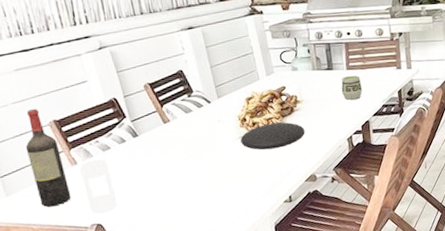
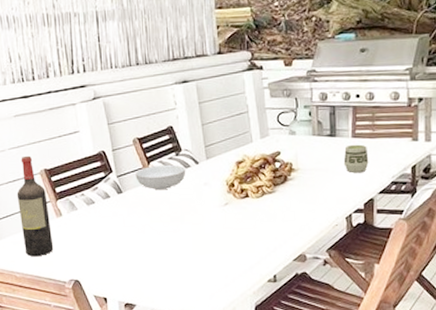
motion sensor: present [80,158,118,214] -> none [64,213,96,270]
serving bowl: none [149,105,200,130] -> present [135,164,186,190]
plate: present [240,122,306,150] -> none [226,191,298,221]

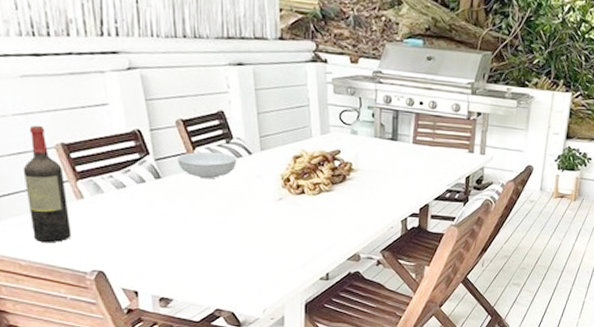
cup: present [343,144,369,172] -> none [403,150,427,178]

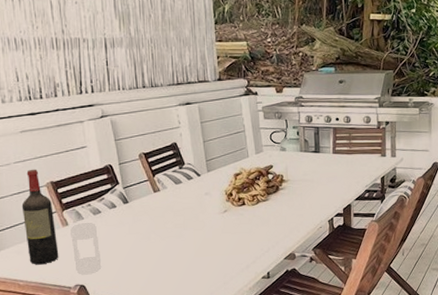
motion sensor: none [86,196,126,260] -> present [70,222,102,275]
serving bowl: present [177,151,237,178] -> none [141,177,189,199]

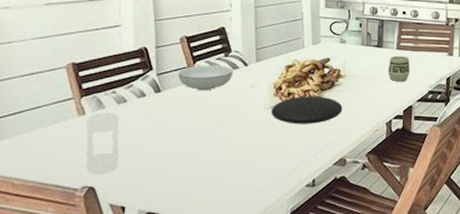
wine bottle: present [21,169,59,265] -> none [30,47,70,161]
serving bowl: none [141,177,189,199] -> present [178,65,234,90]
plate: none [225,199,288,226] -> present [271,96,343,124]
cup: none [326,159,347,183] -> present [387,56,410,81]

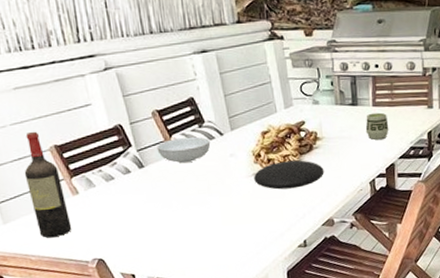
wine bottle: none [30,47,70,161] -> present [24,131,72,238]
motion sensor: present [85,112,120,175] -> none [81,189,121,248]

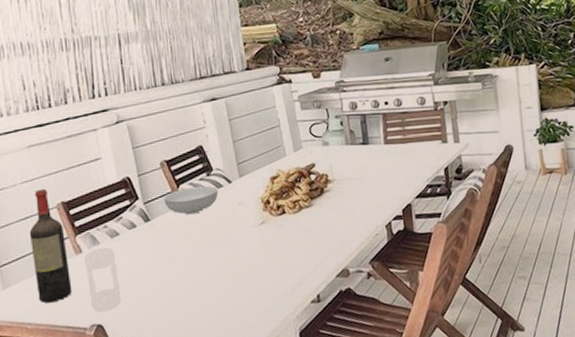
motion sensor: none [81,189,121,248] -> present [85,246,122,313]
plate: present [254,160,324,190] -> none [263,205,337,239]
cup: present [365,112,389,140] -> none [378,150,403,179]

